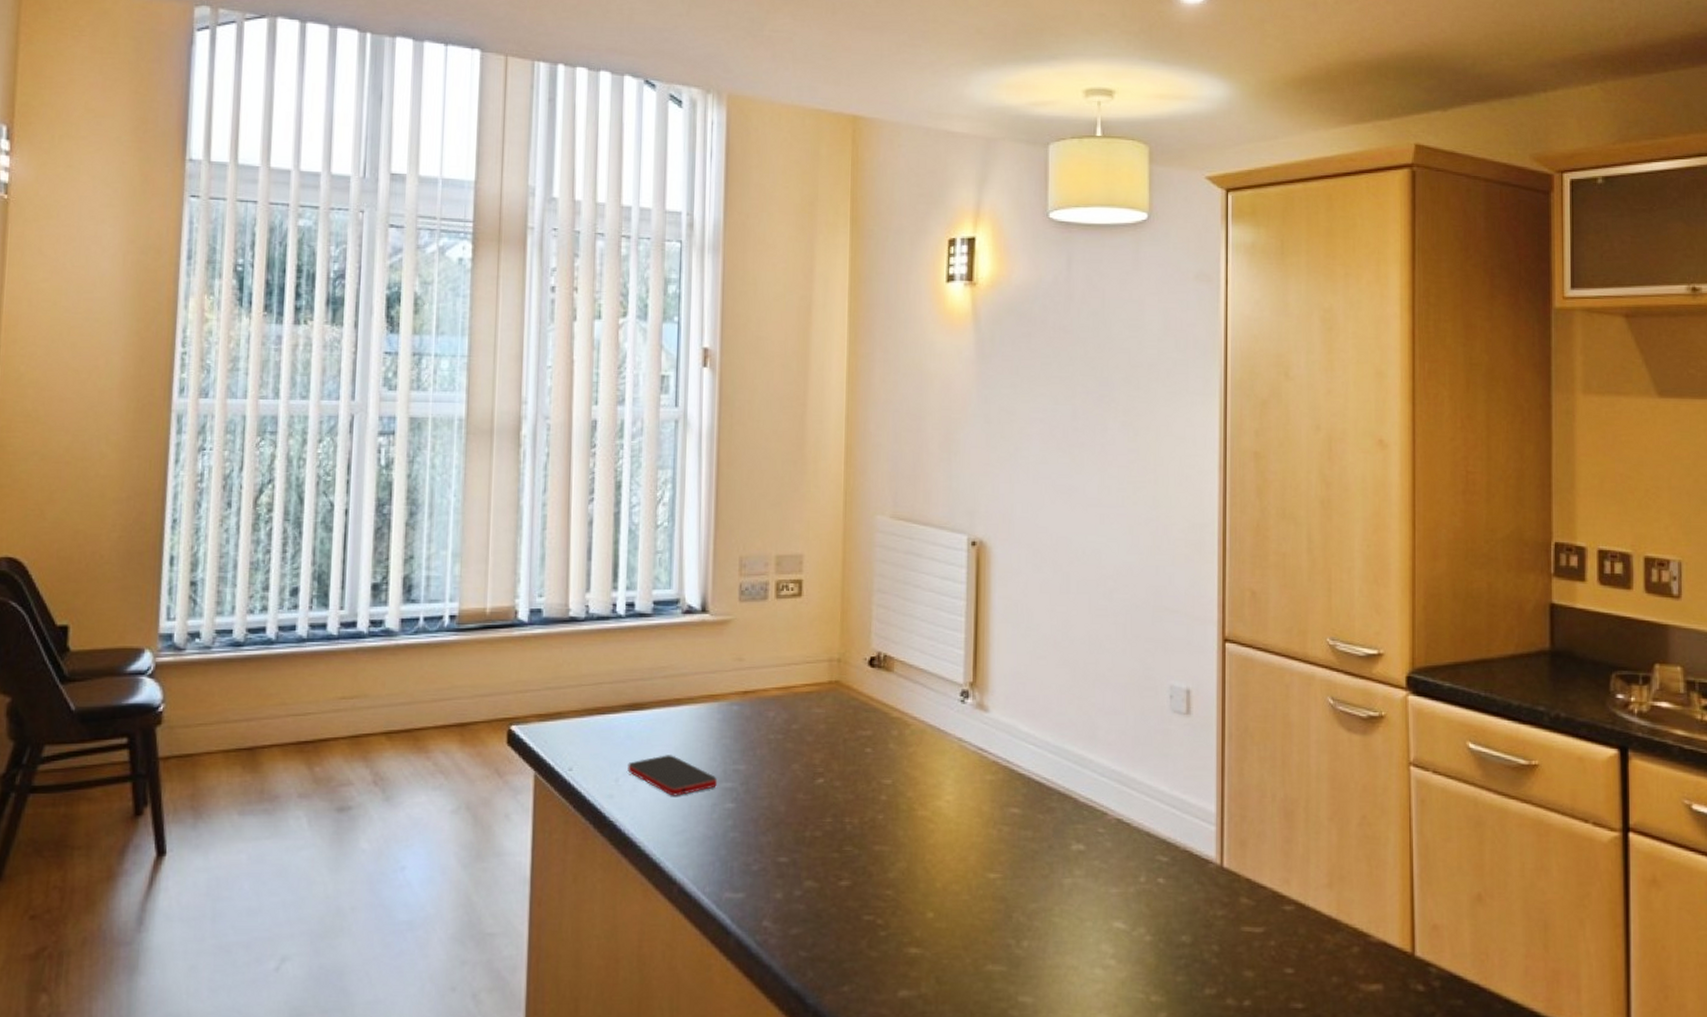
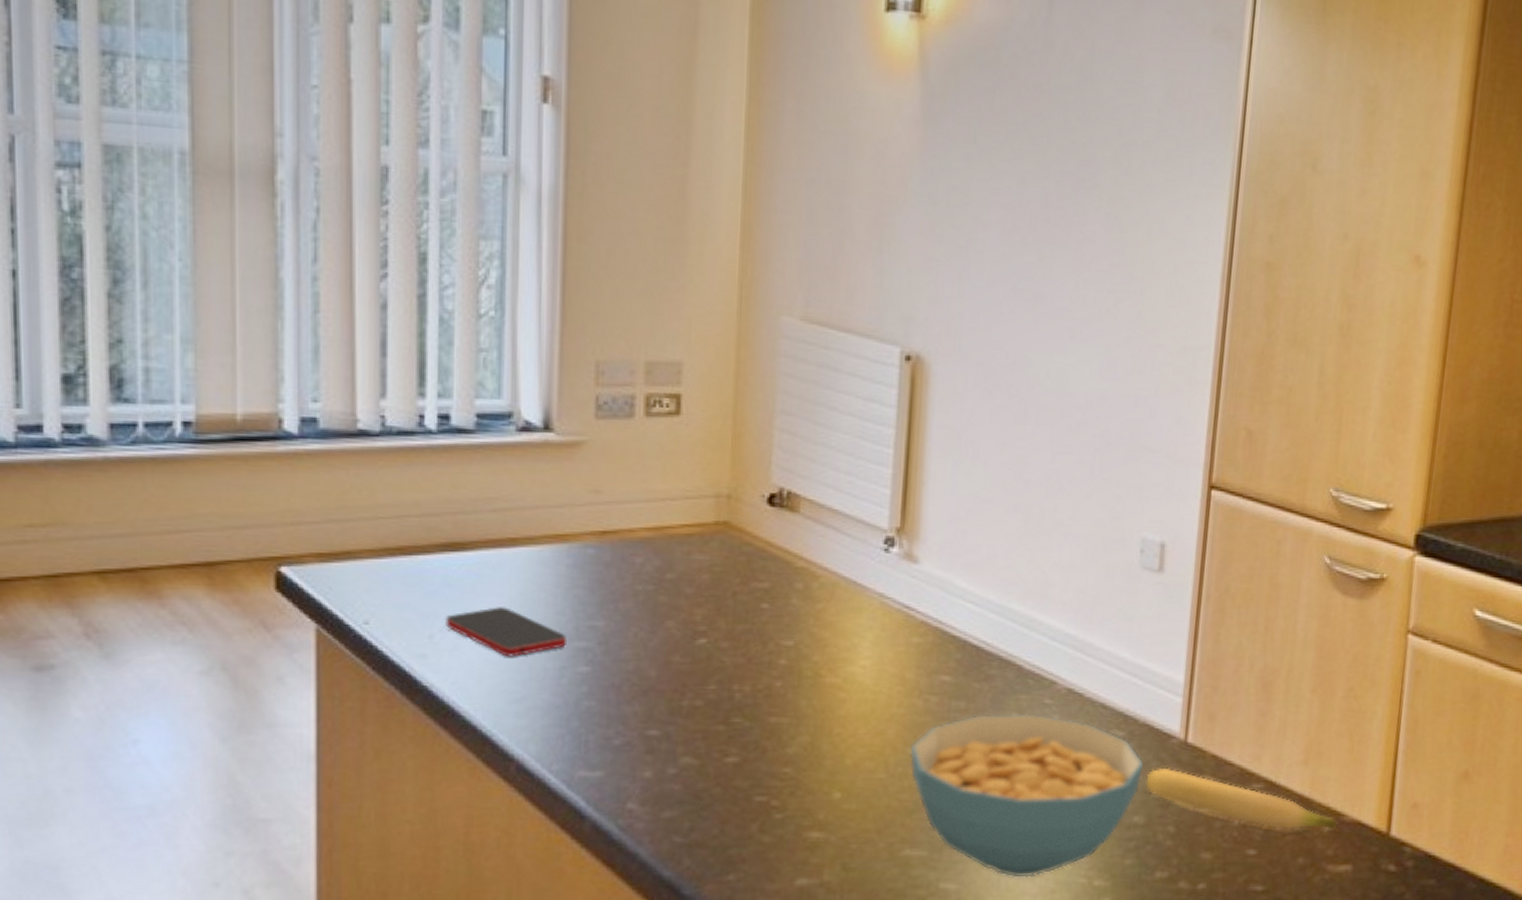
cereal bowl: none [988,841,1187,992] -> present [909,713,1144,878]
banana: none [1190,890,1366,950] -> present [1145,767,1338,831]

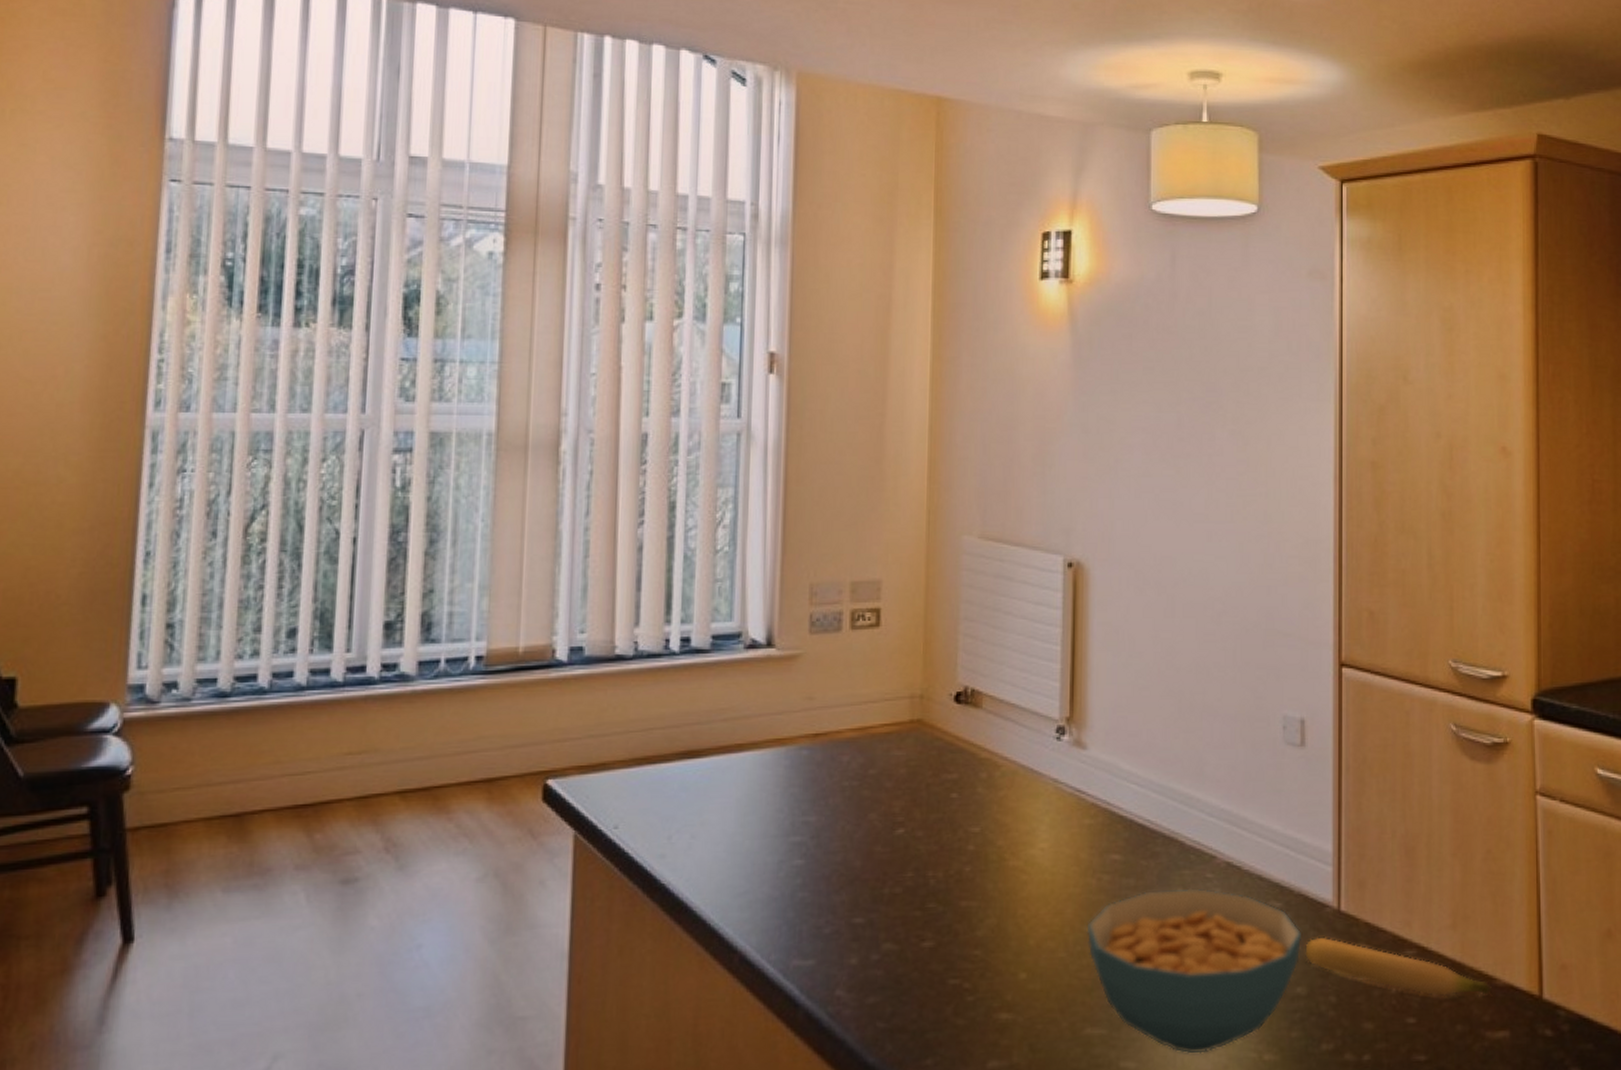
smartphone: present [445,607,566,657] -> none [682,807,784,854]

